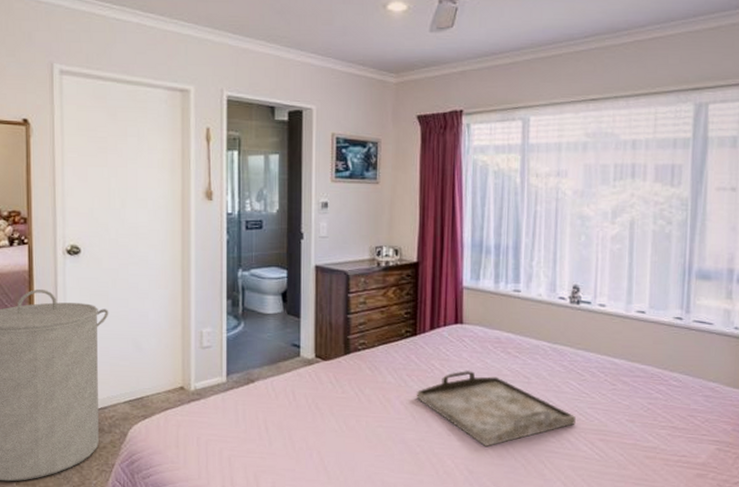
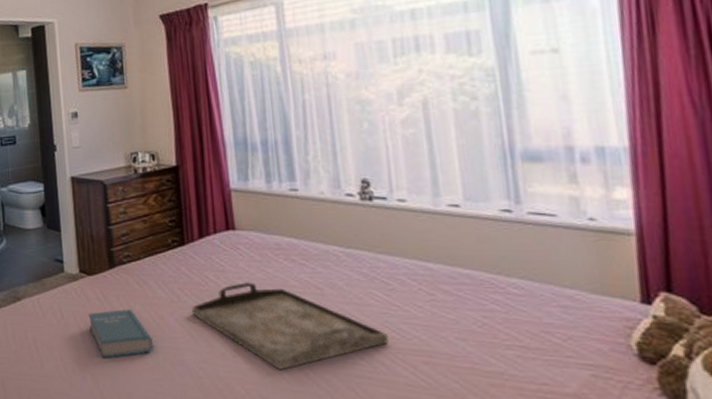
book: none [320,392,378,437] -> present [88,308,153,358]

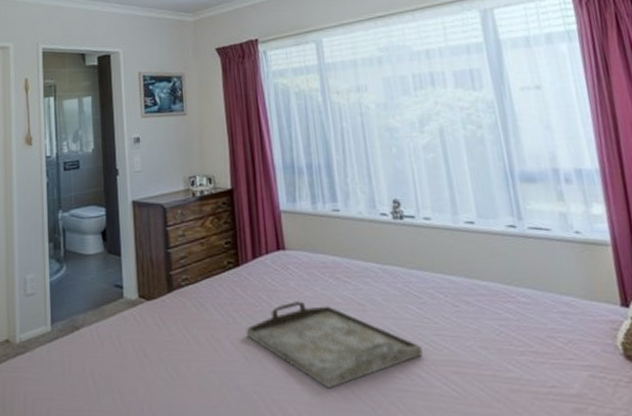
book: present [88,308,153,358] -> none [147,333,210,387]

